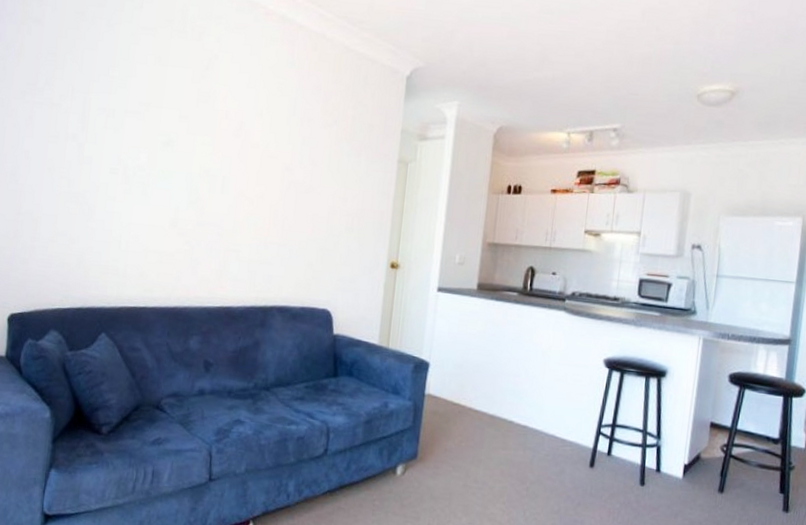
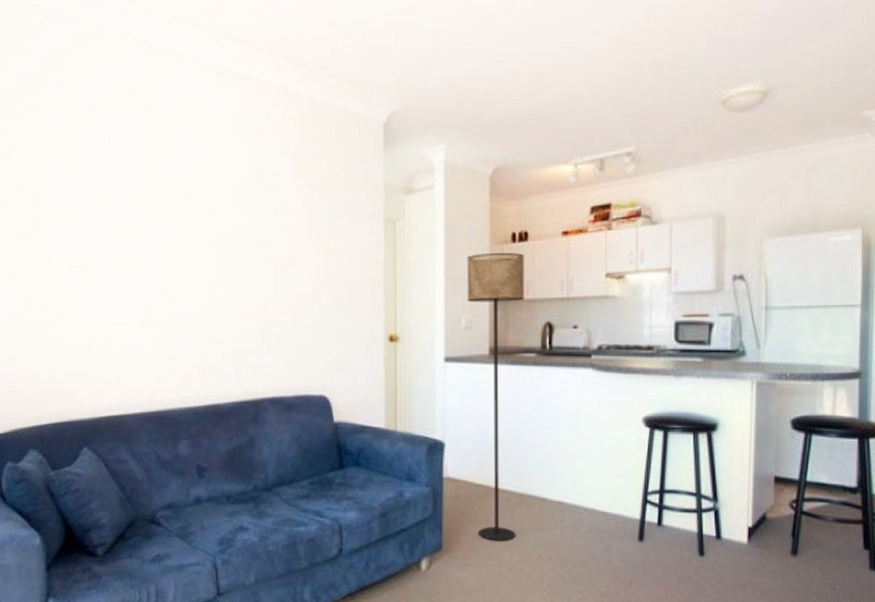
floor lamp: none [451,200,517,456] -> present [467,252,524,541]

